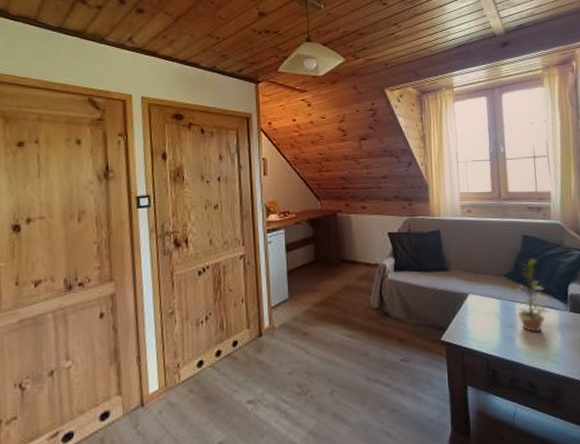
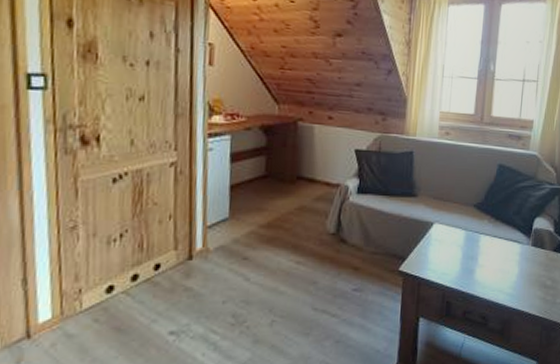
plant: present [516,258,550,333] -> none [481,190,515,266]

